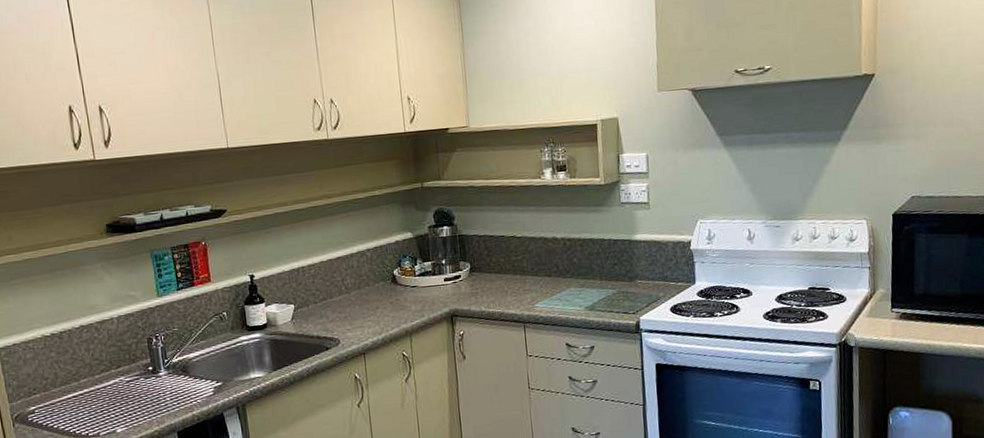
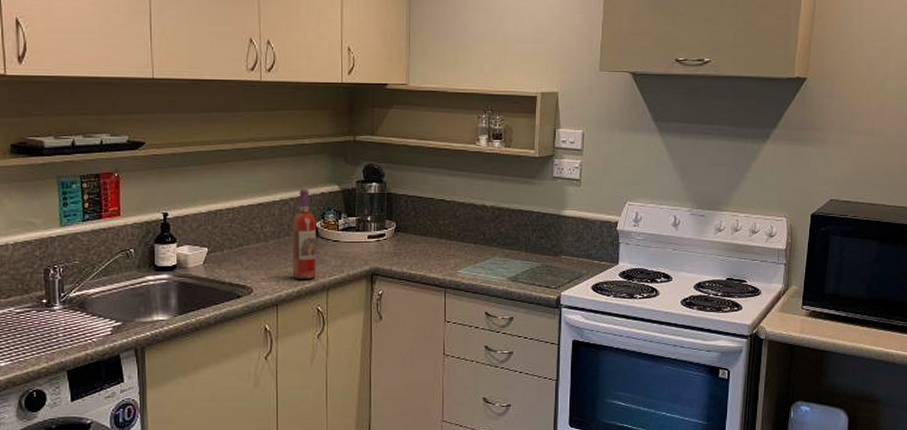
wine bottle: none [371,239,399,327] -> present [292,189,317,279]

